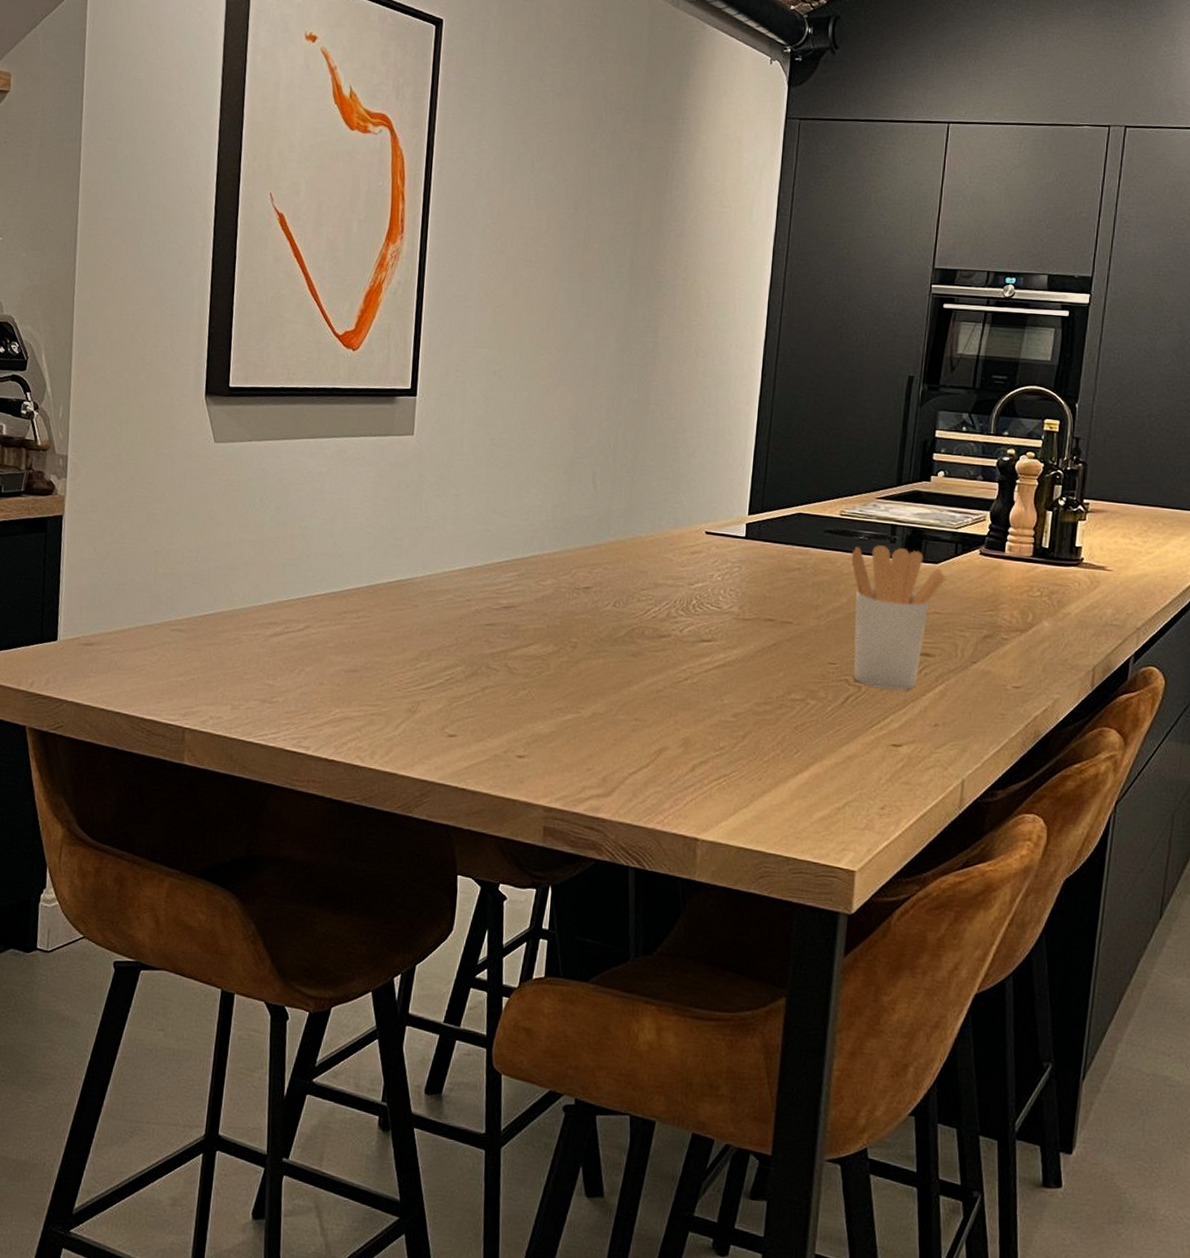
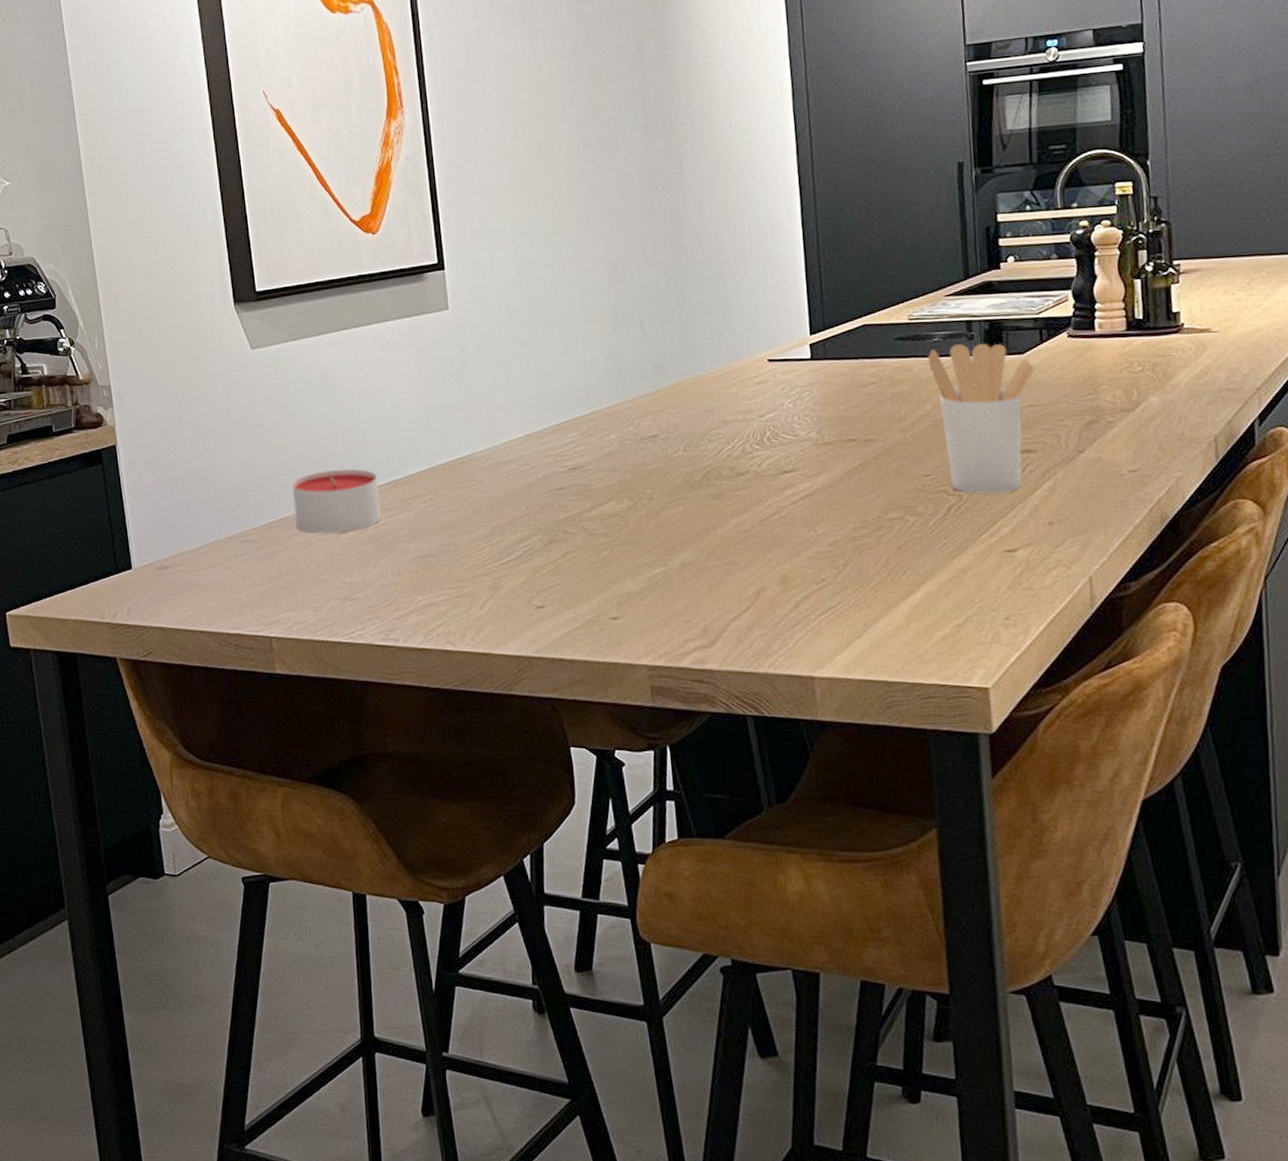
candle: none [228,573,317,636] -> present [292,469,382,534]

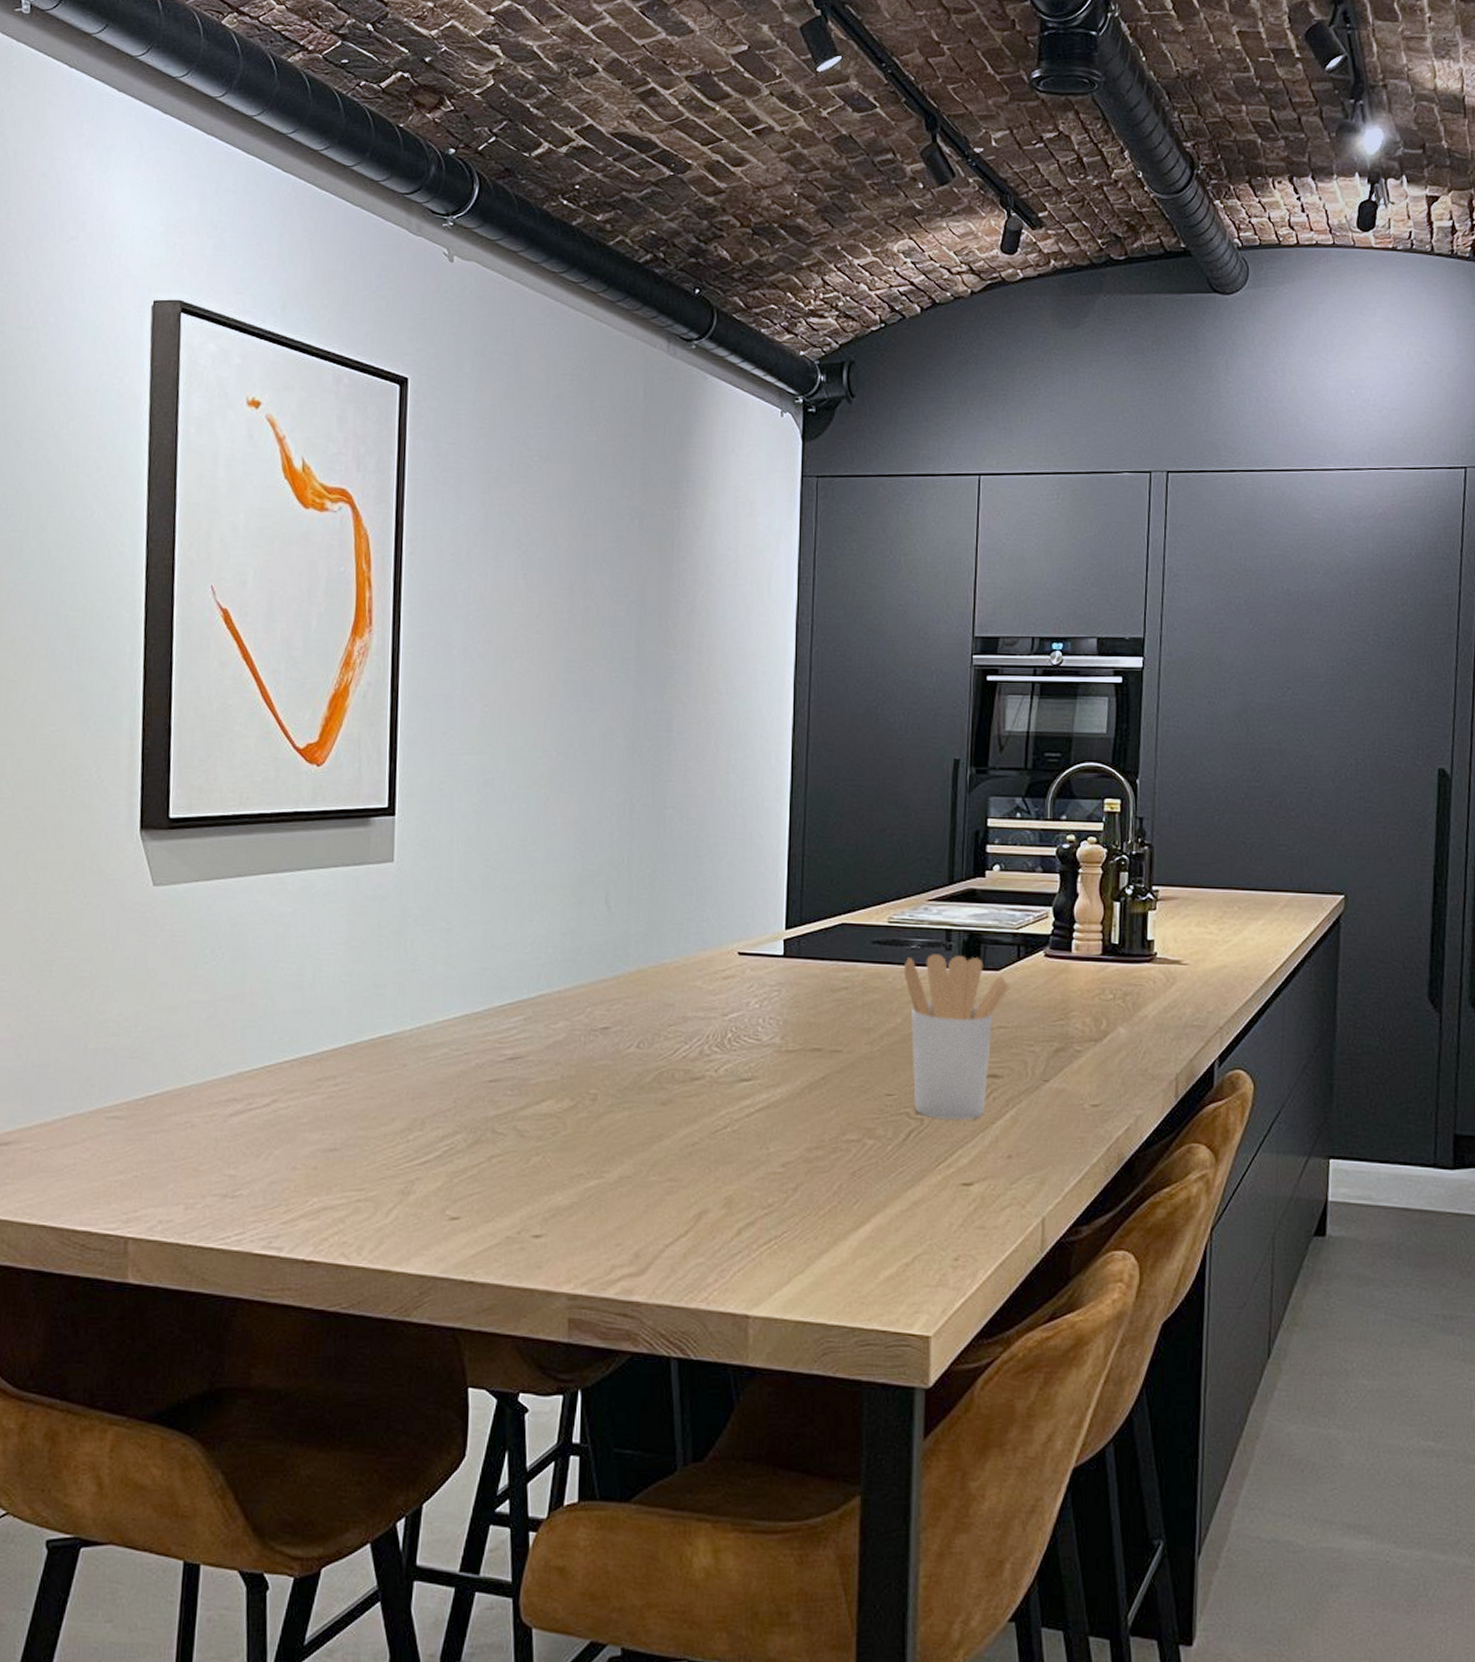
candle: present [292,469,382,534] -> none [177,1038,284,1115]

